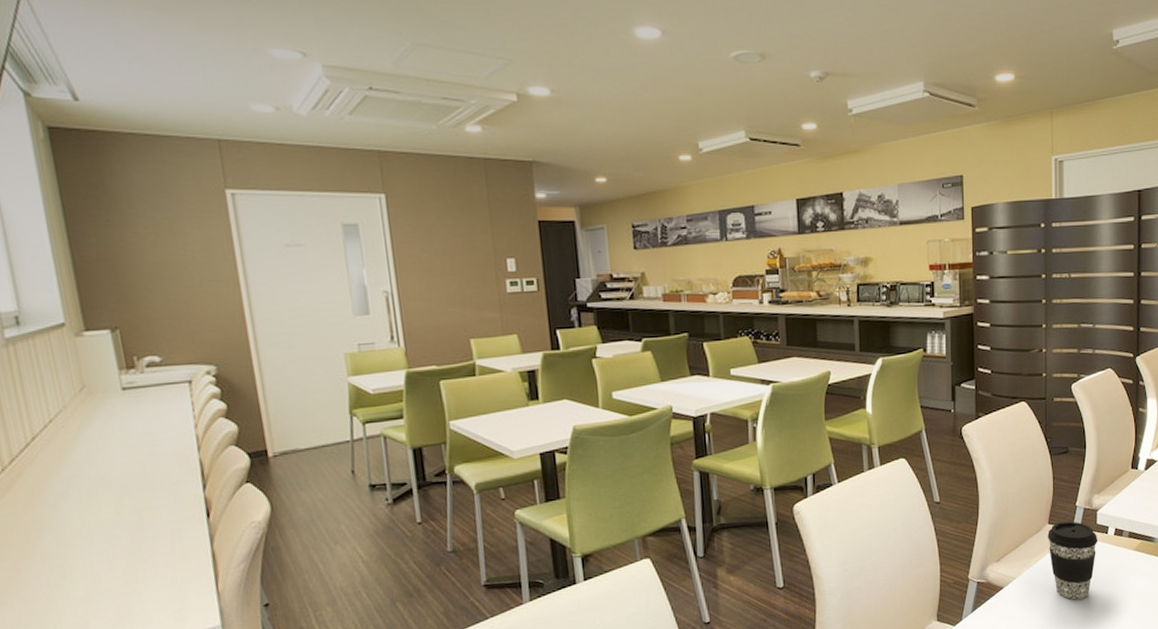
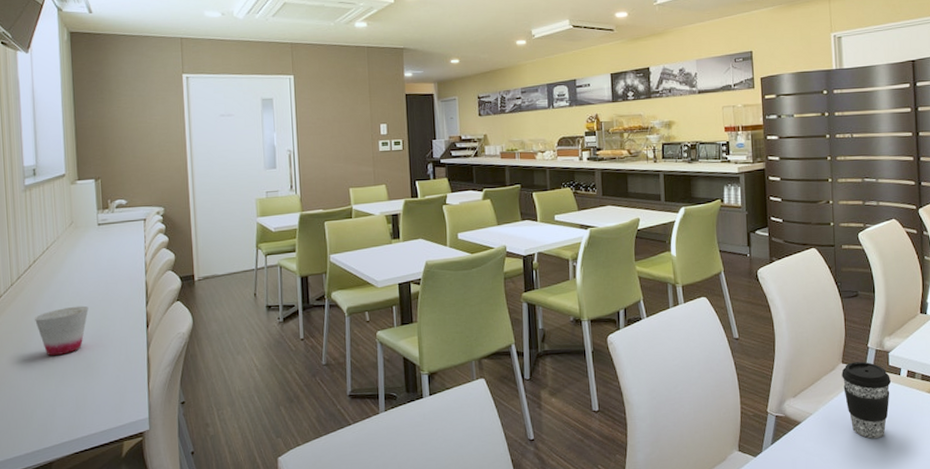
cup: none [42,493,122,558] -> present [34,305,89,356]

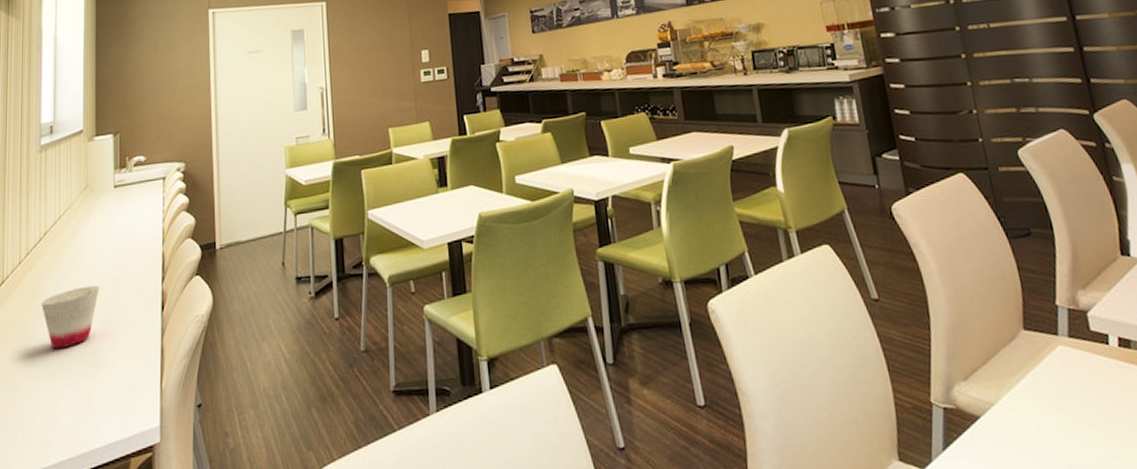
coffee cup: present [841,361,892,439] -> none [1025,326,1102,439]

